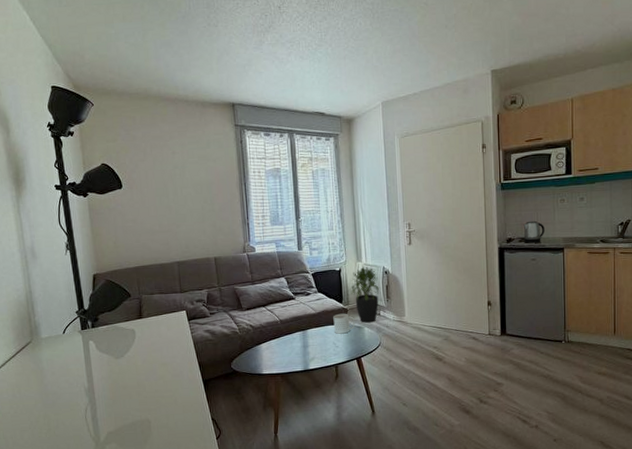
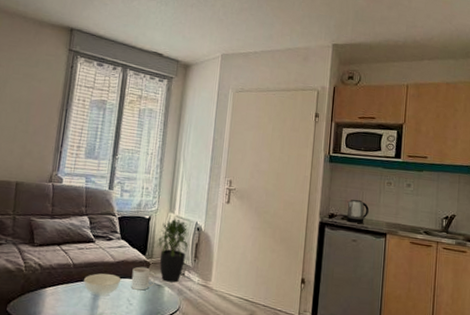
bowl: none [292,324,325,344] -> present [84,273,122,297]

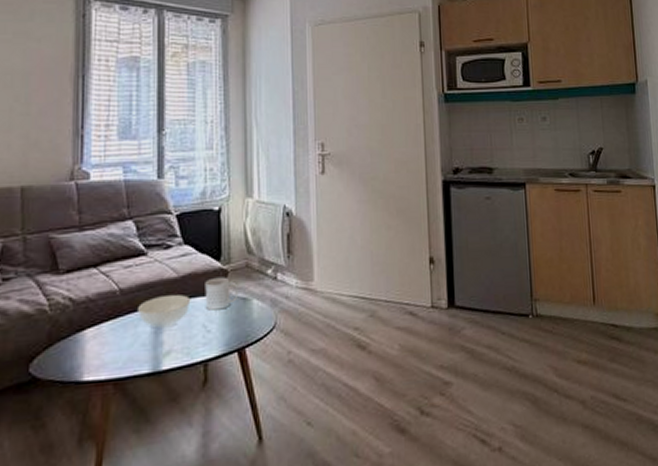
potted plant: present [156,218,189,283] -> none [234,204,278,292]
kettle: present [346,199,369,225] -> none [473,145,501,177]

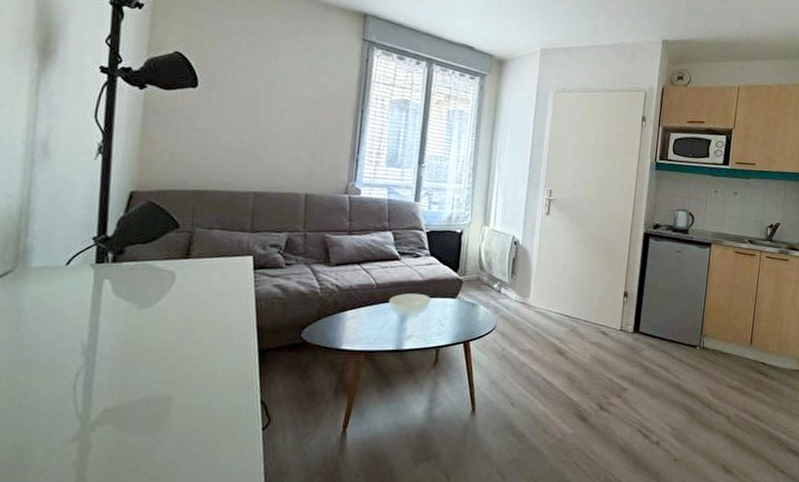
mug: present [205,277,239,311] -> none [442,284,470,310]
kettle: none [473,145,501,177] -> present [671,208,695,235]

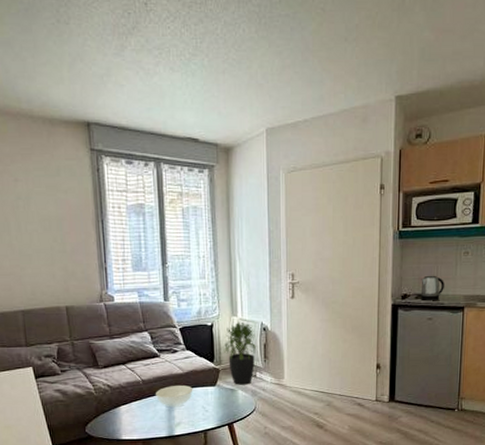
potted plant: none [469,232,506,300] -> present [223,321,257,385]

